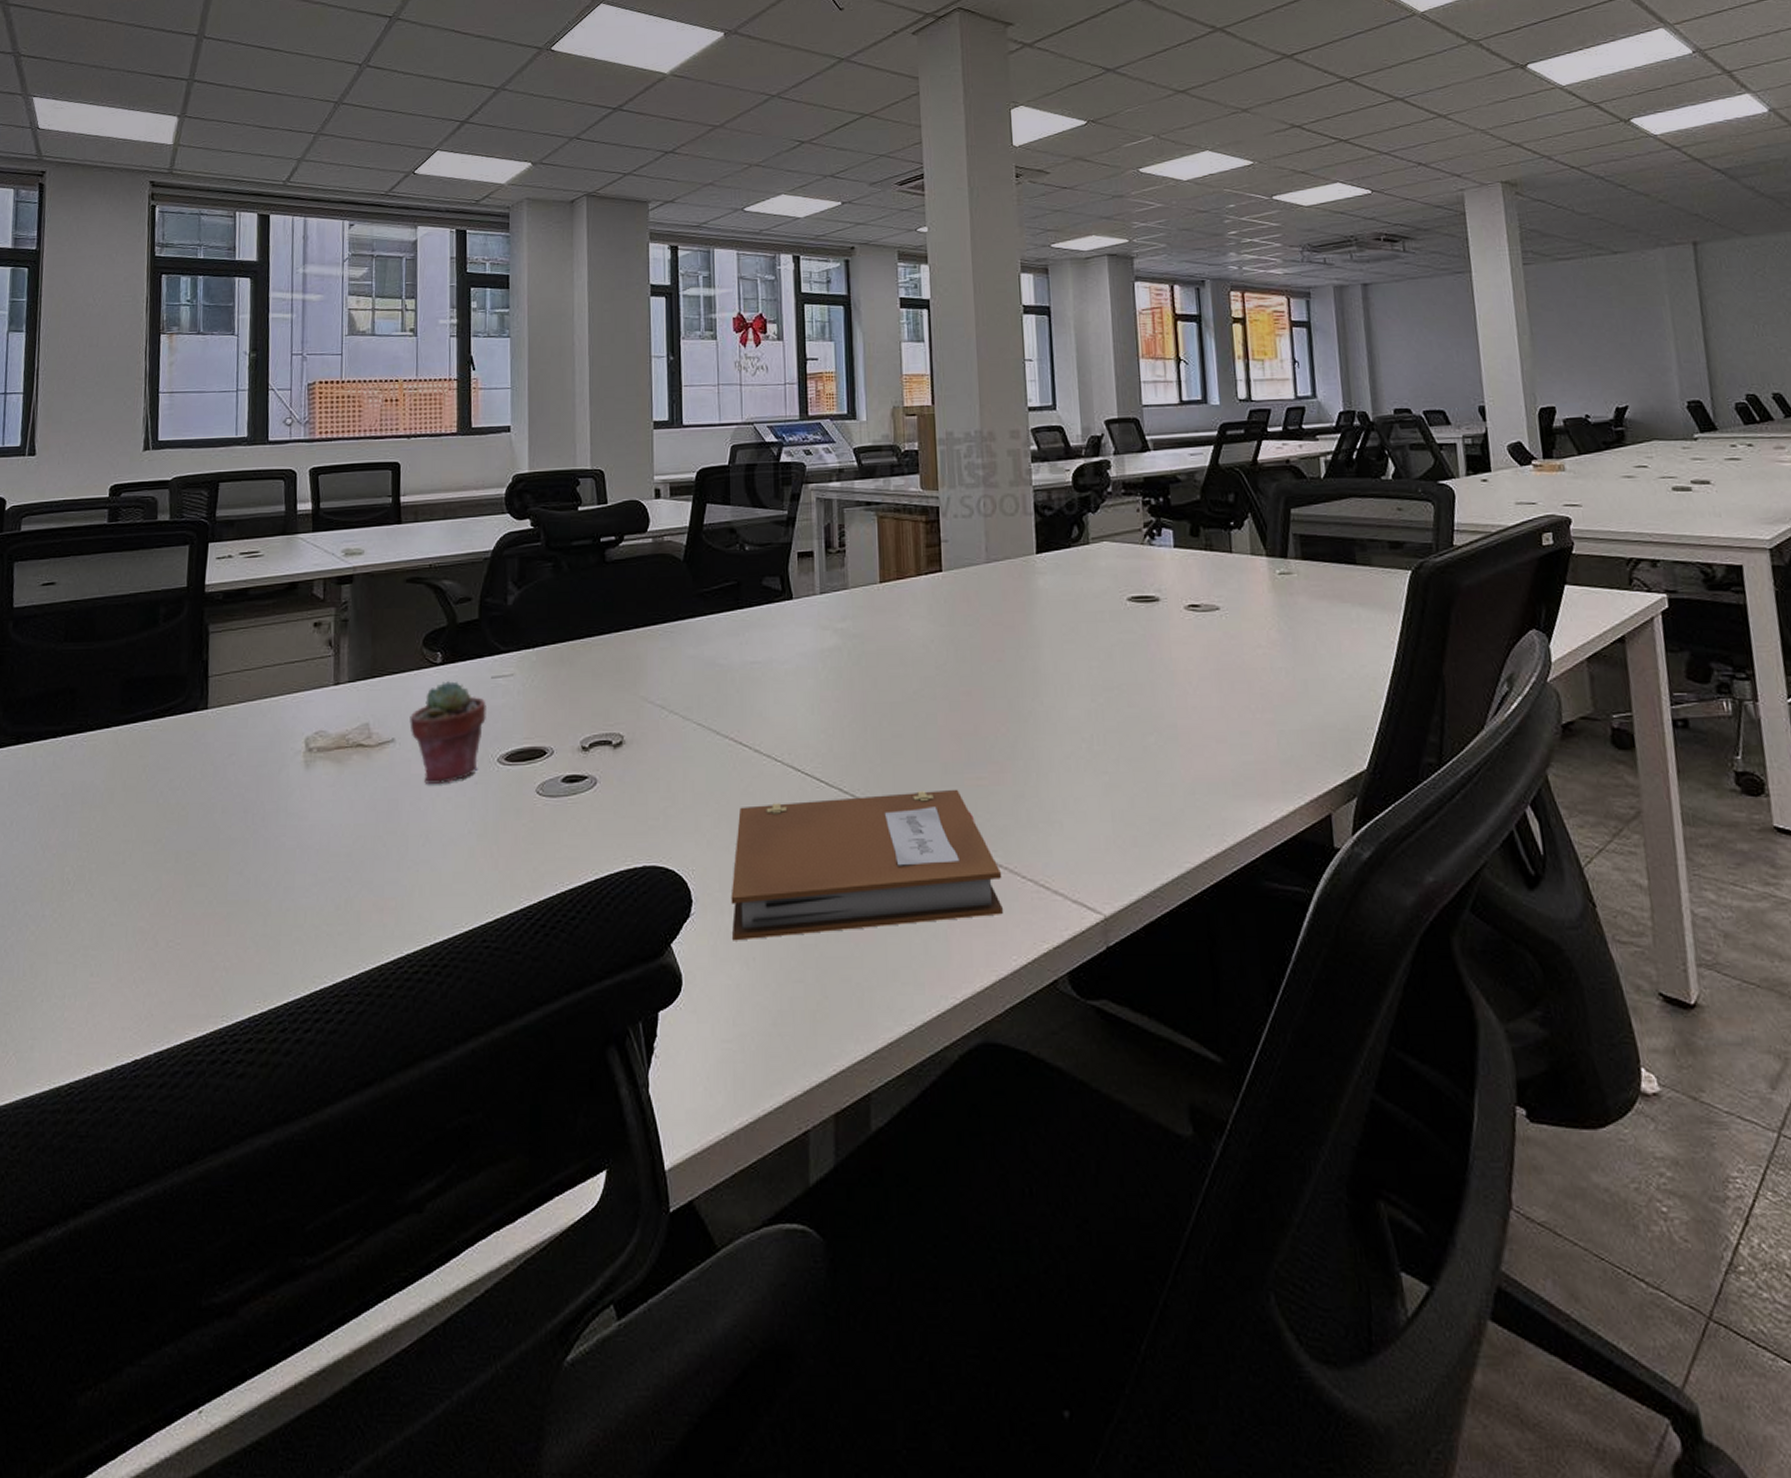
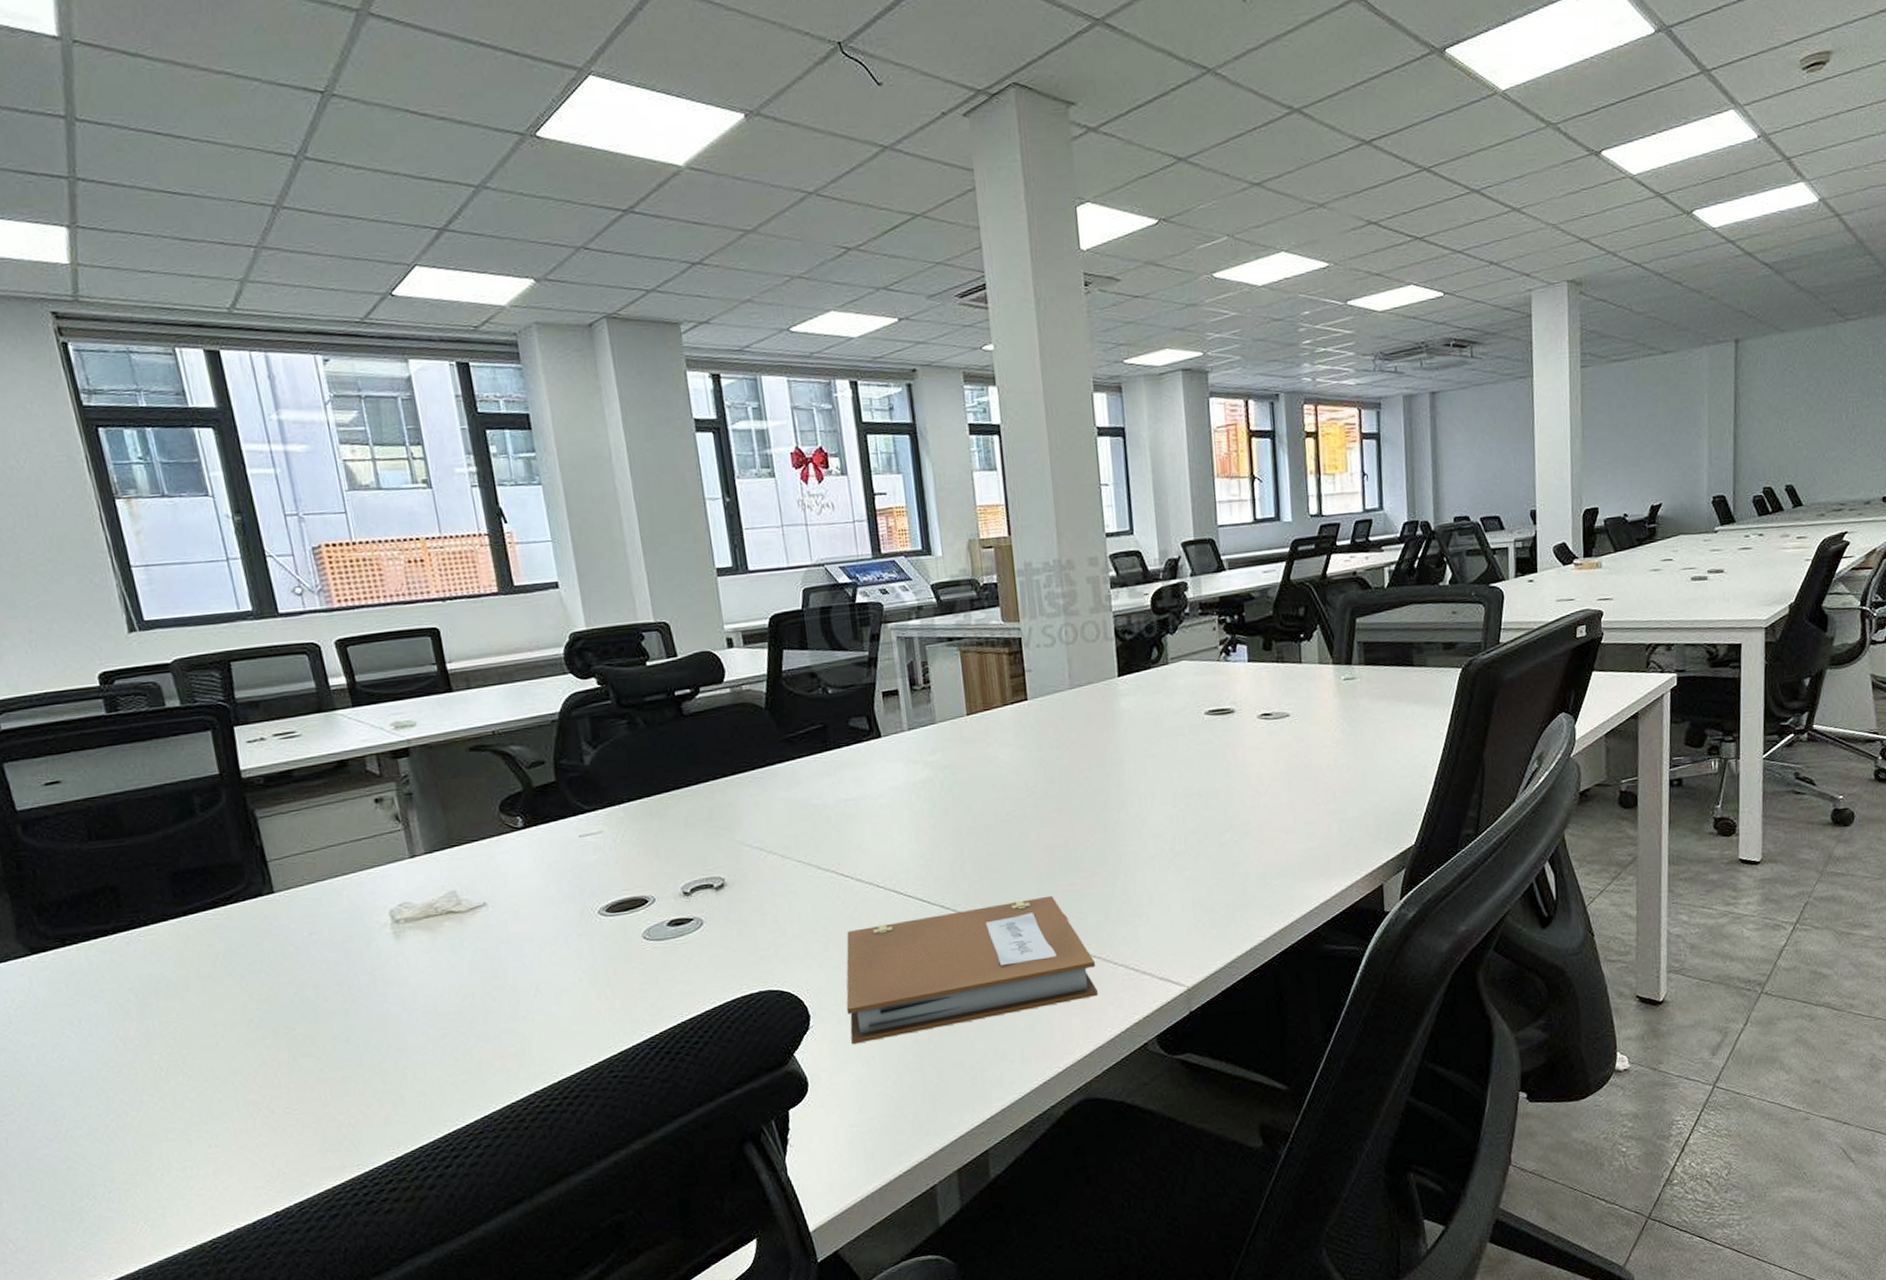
potted succulent: present [410,680,486,784] -> none [498,842,580,941]

